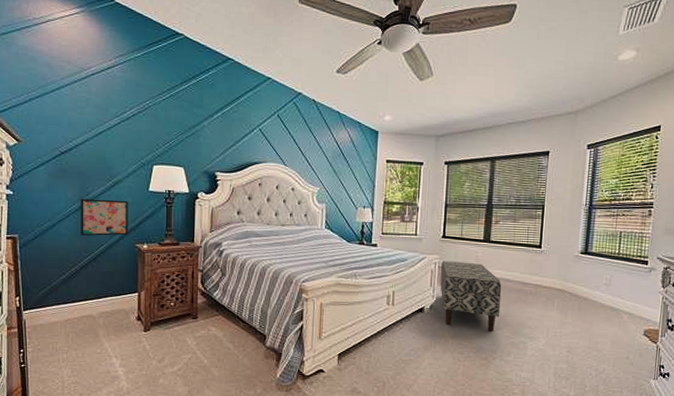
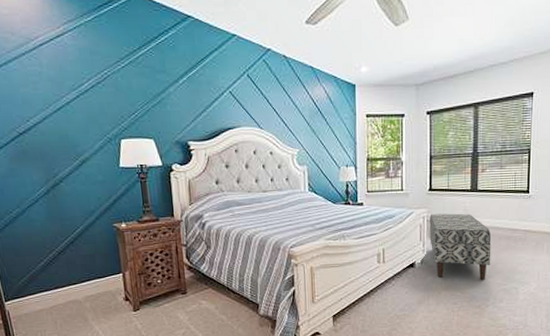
wall art: present [81,198,128,236] -> none [48,179,104,220]

